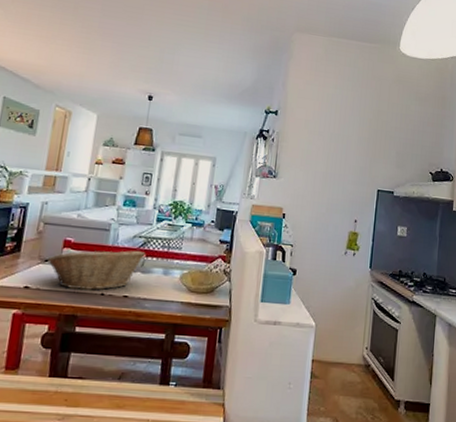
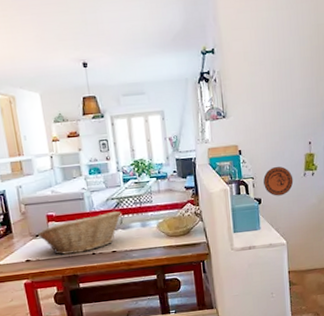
decorative plate: none [302,239,334,271] -> present [263,167,294,196]

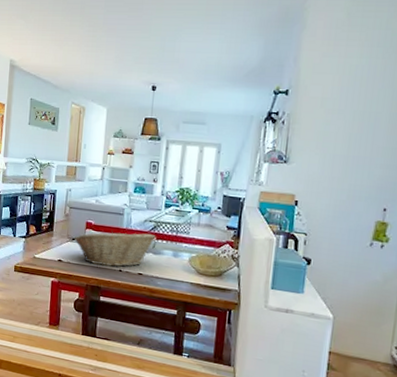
decorative plate: present [263,167,294,196] -> none [317,228,356,262]

